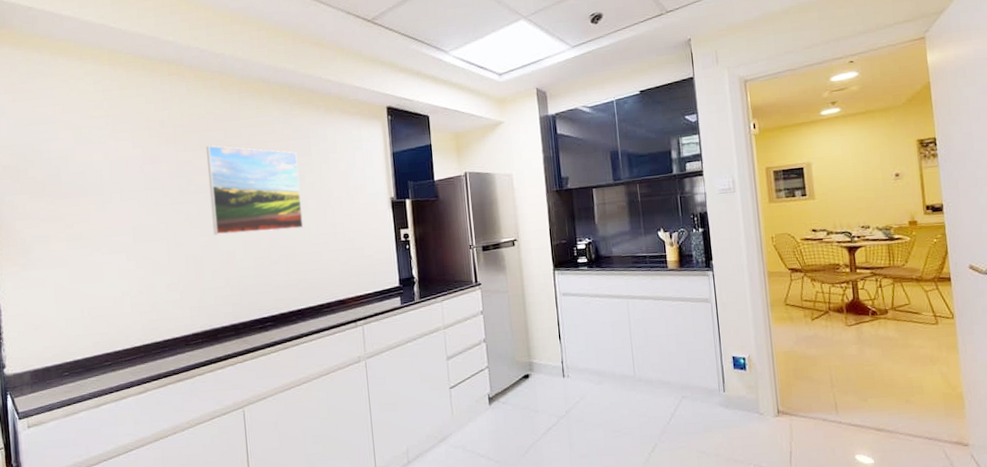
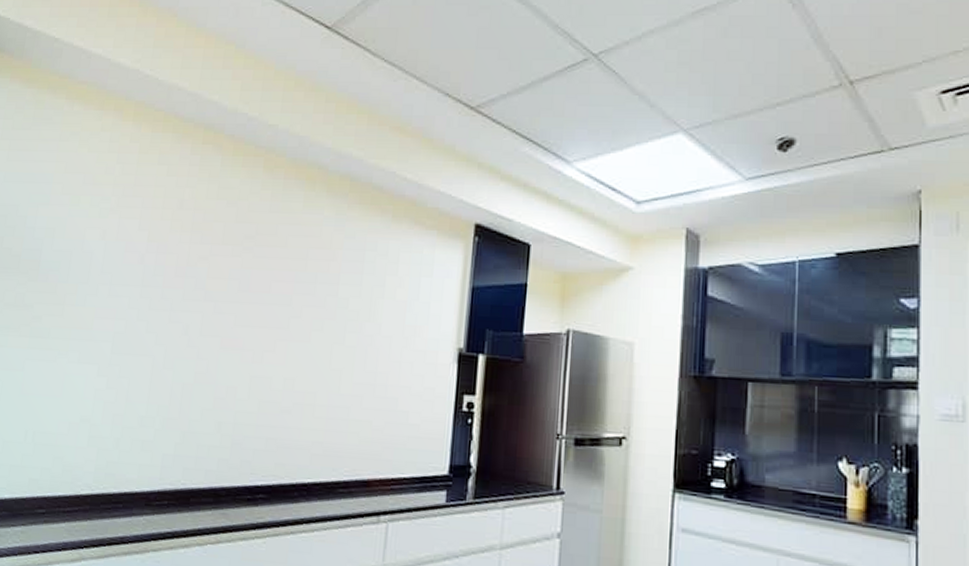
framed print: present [205,145,304,235] -> none [214,240,344,372]

